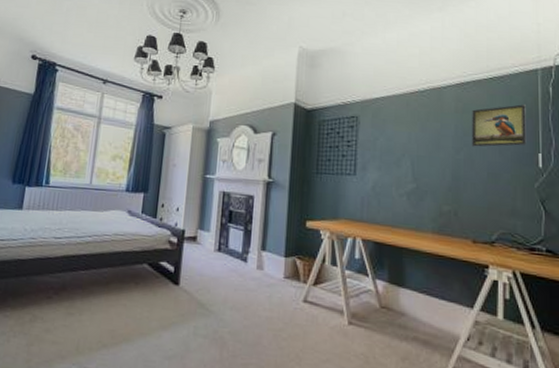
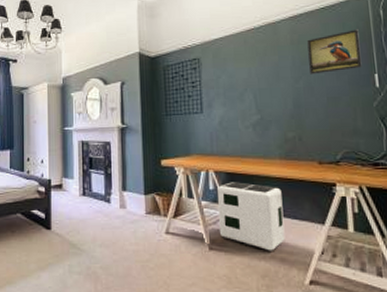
air purifier: none [360,252,431,332] -> present [217,182,285,251]

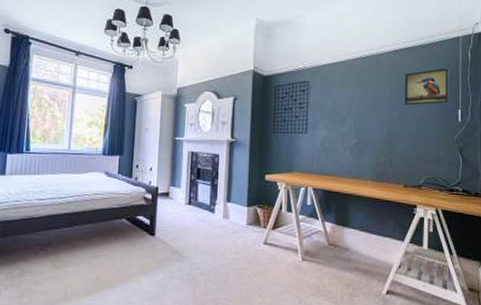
air purifier: present [217,182,285,251] -> none [312,199,370,264]

